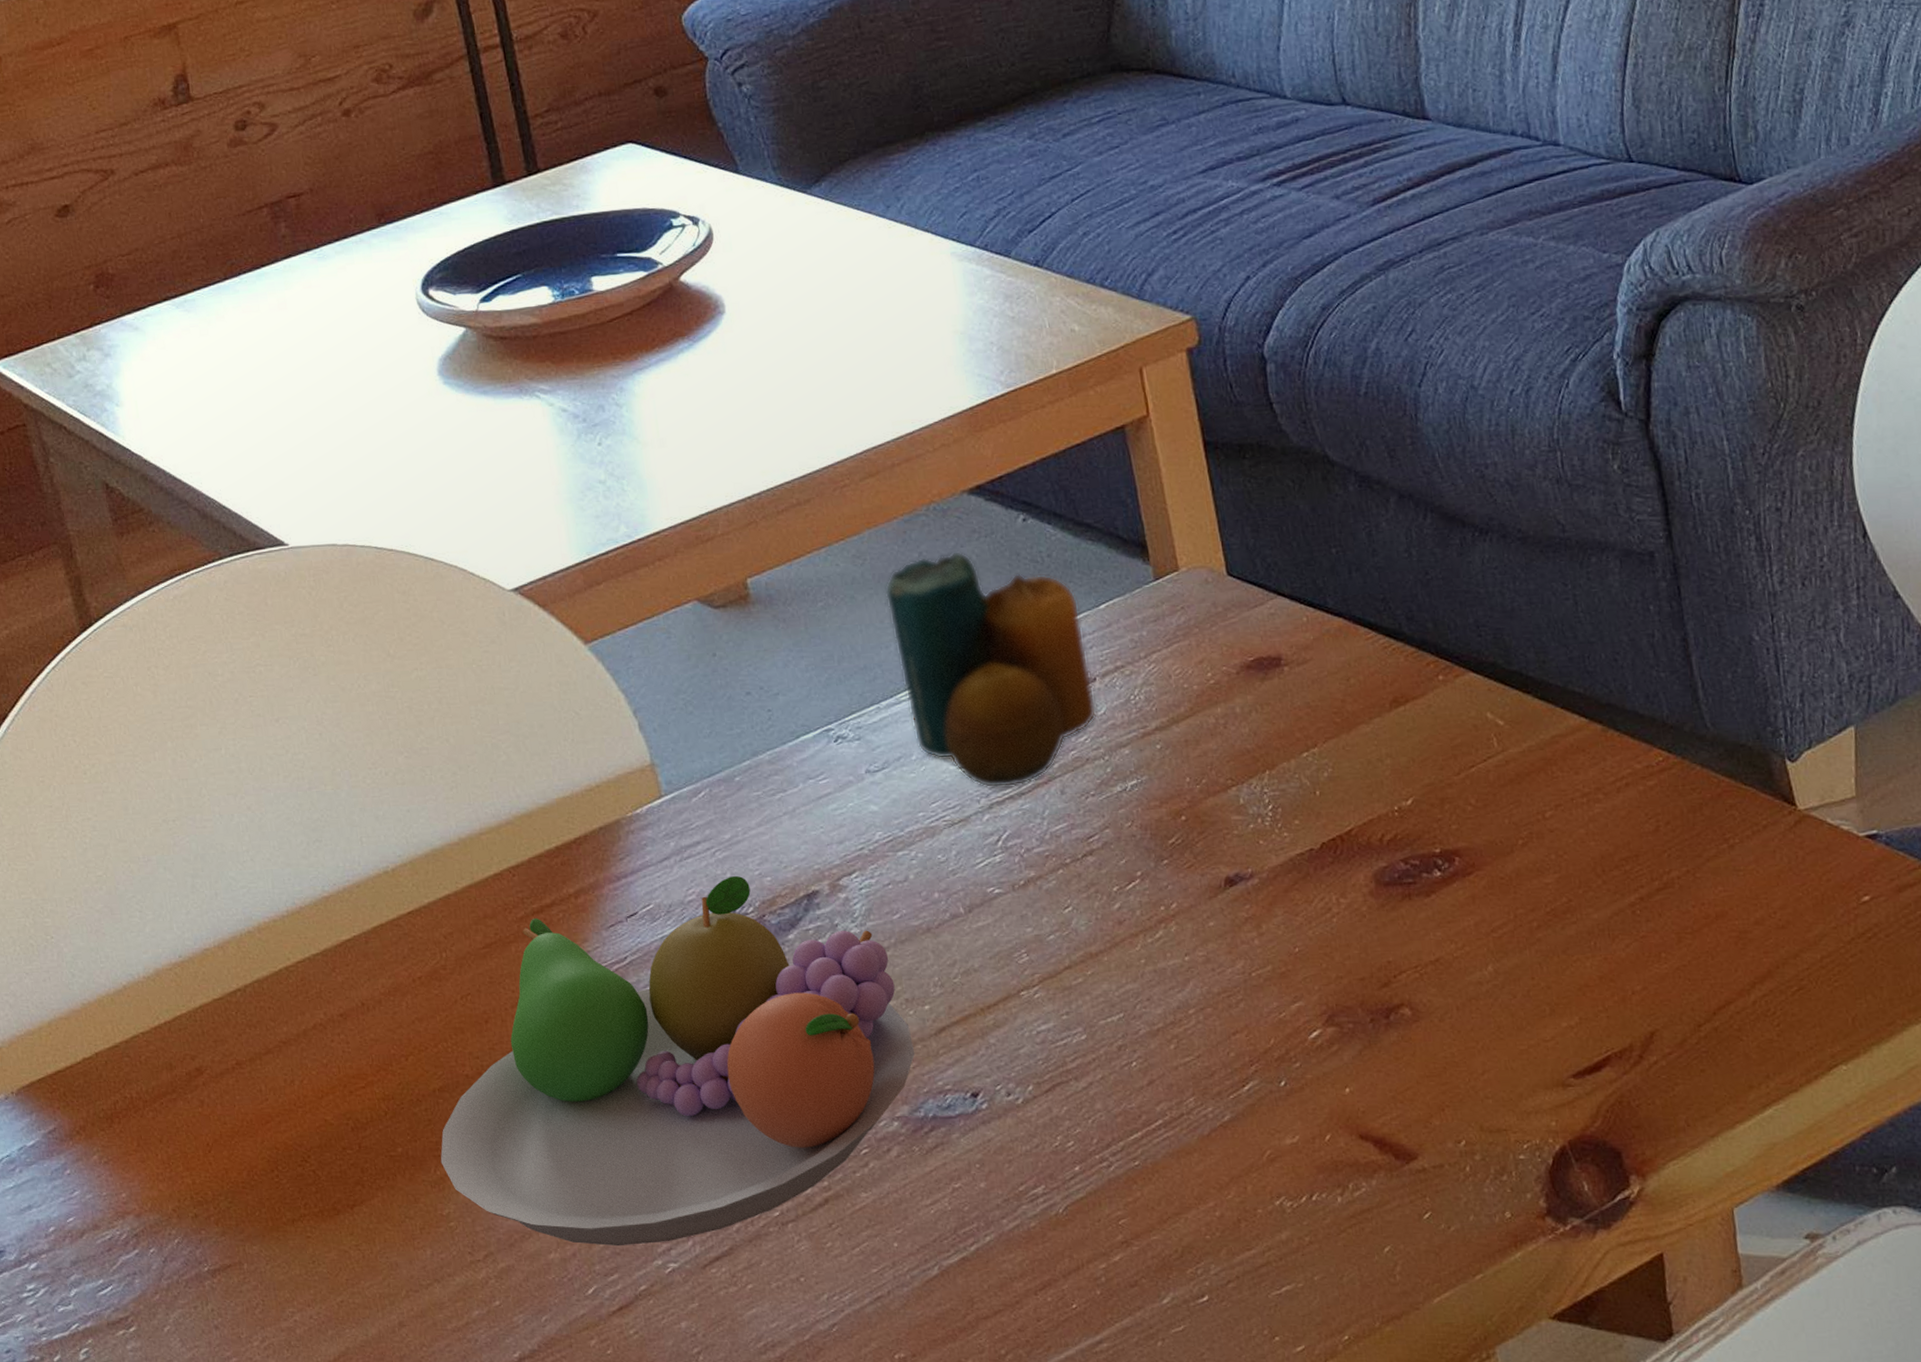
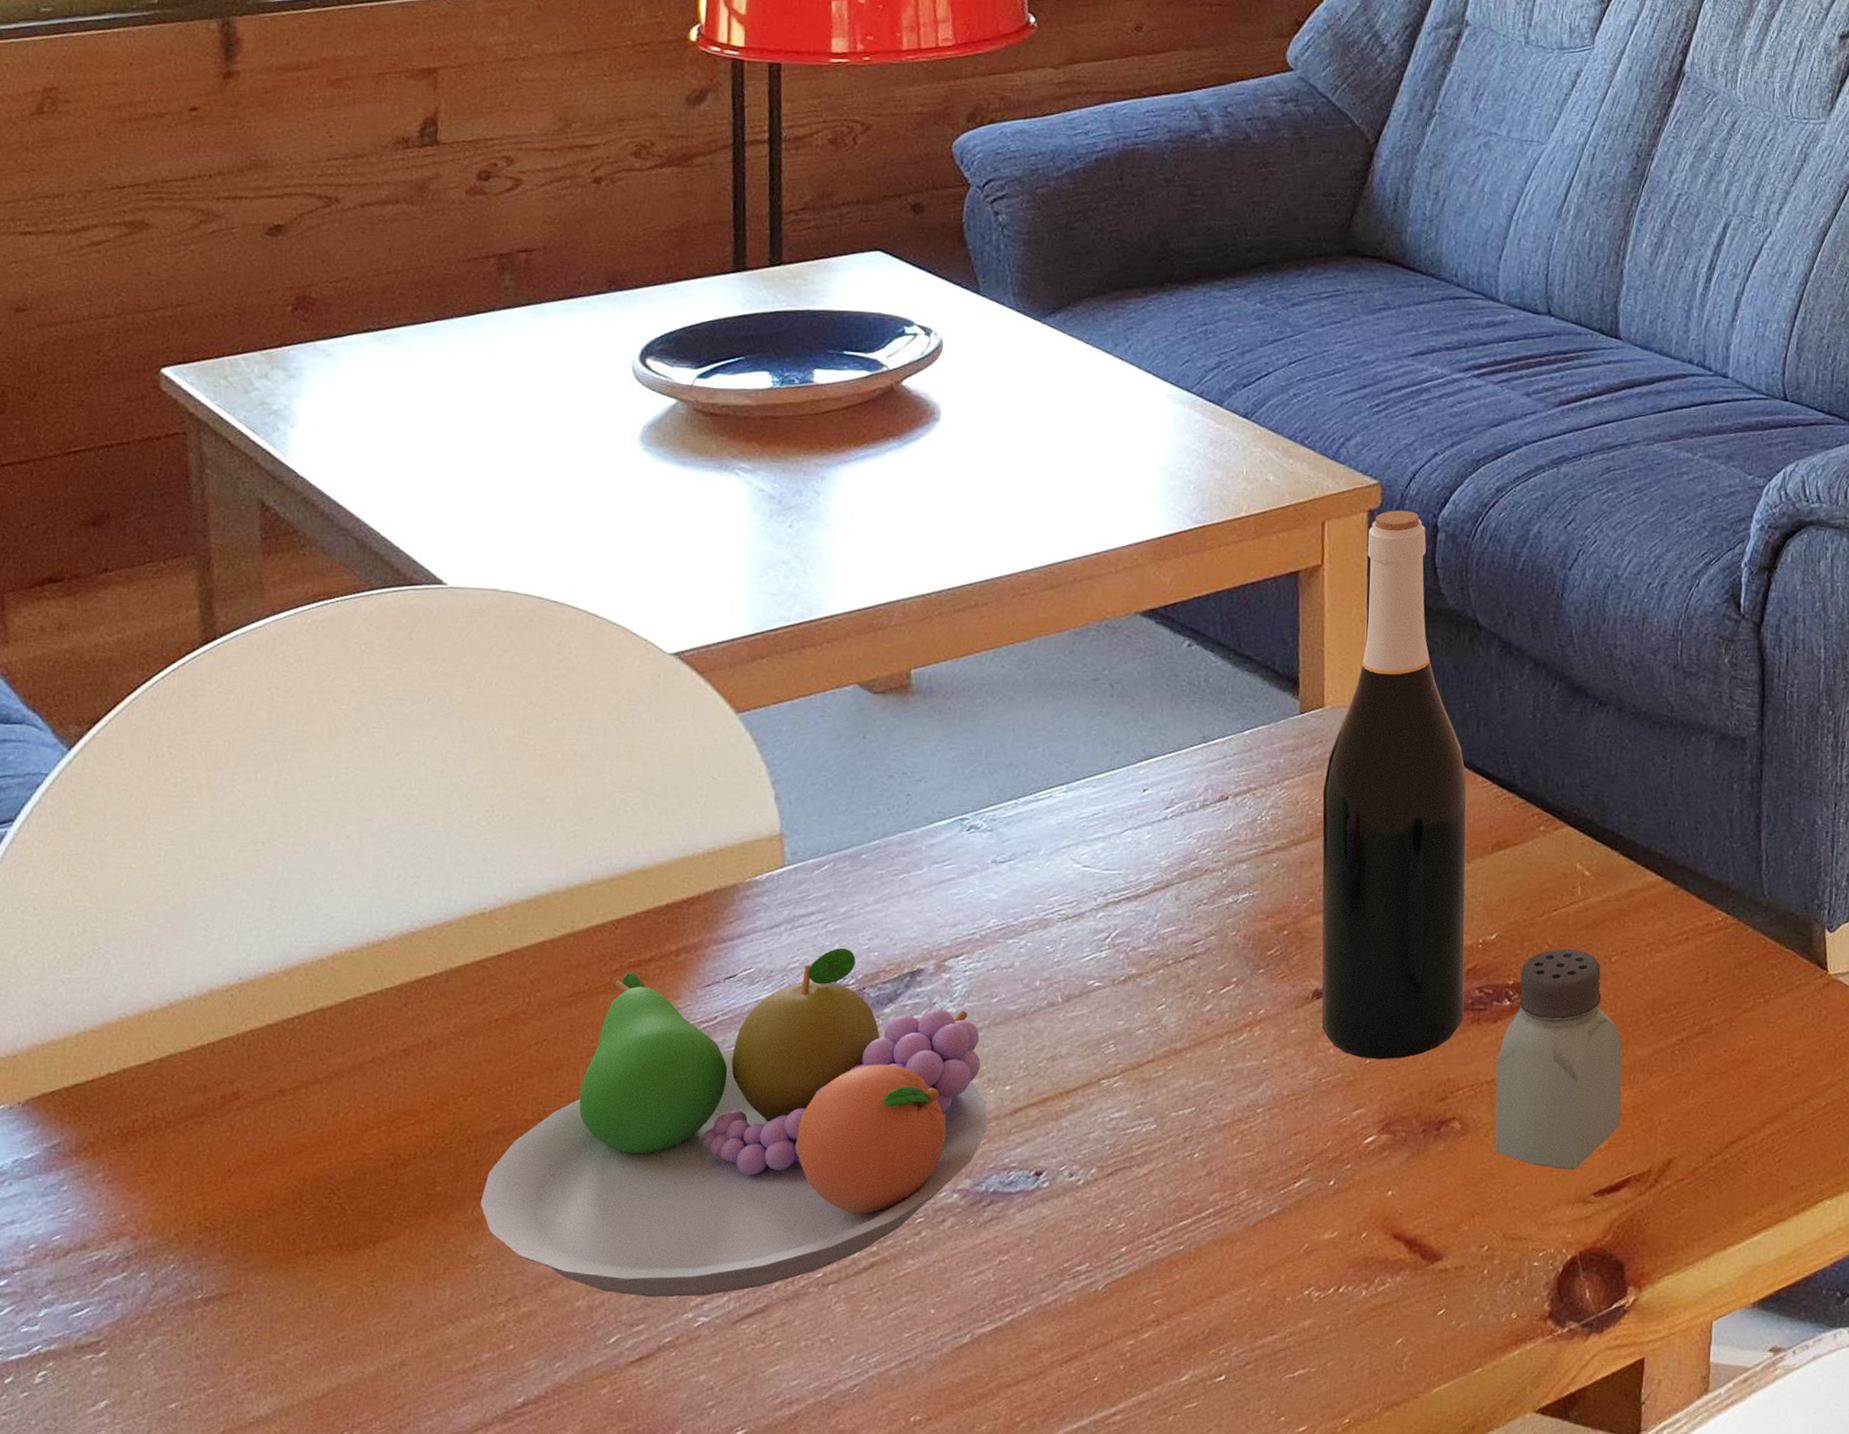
candle: present [885,550,1097,788] -> none [1043,666,1225,889]
wine bottle: none [1190,344,1393,947] -> present [1321,510,1467,1060]
saltshaker: none [1438,807,1589,1052] -> present [1495,948,1622,1170]

